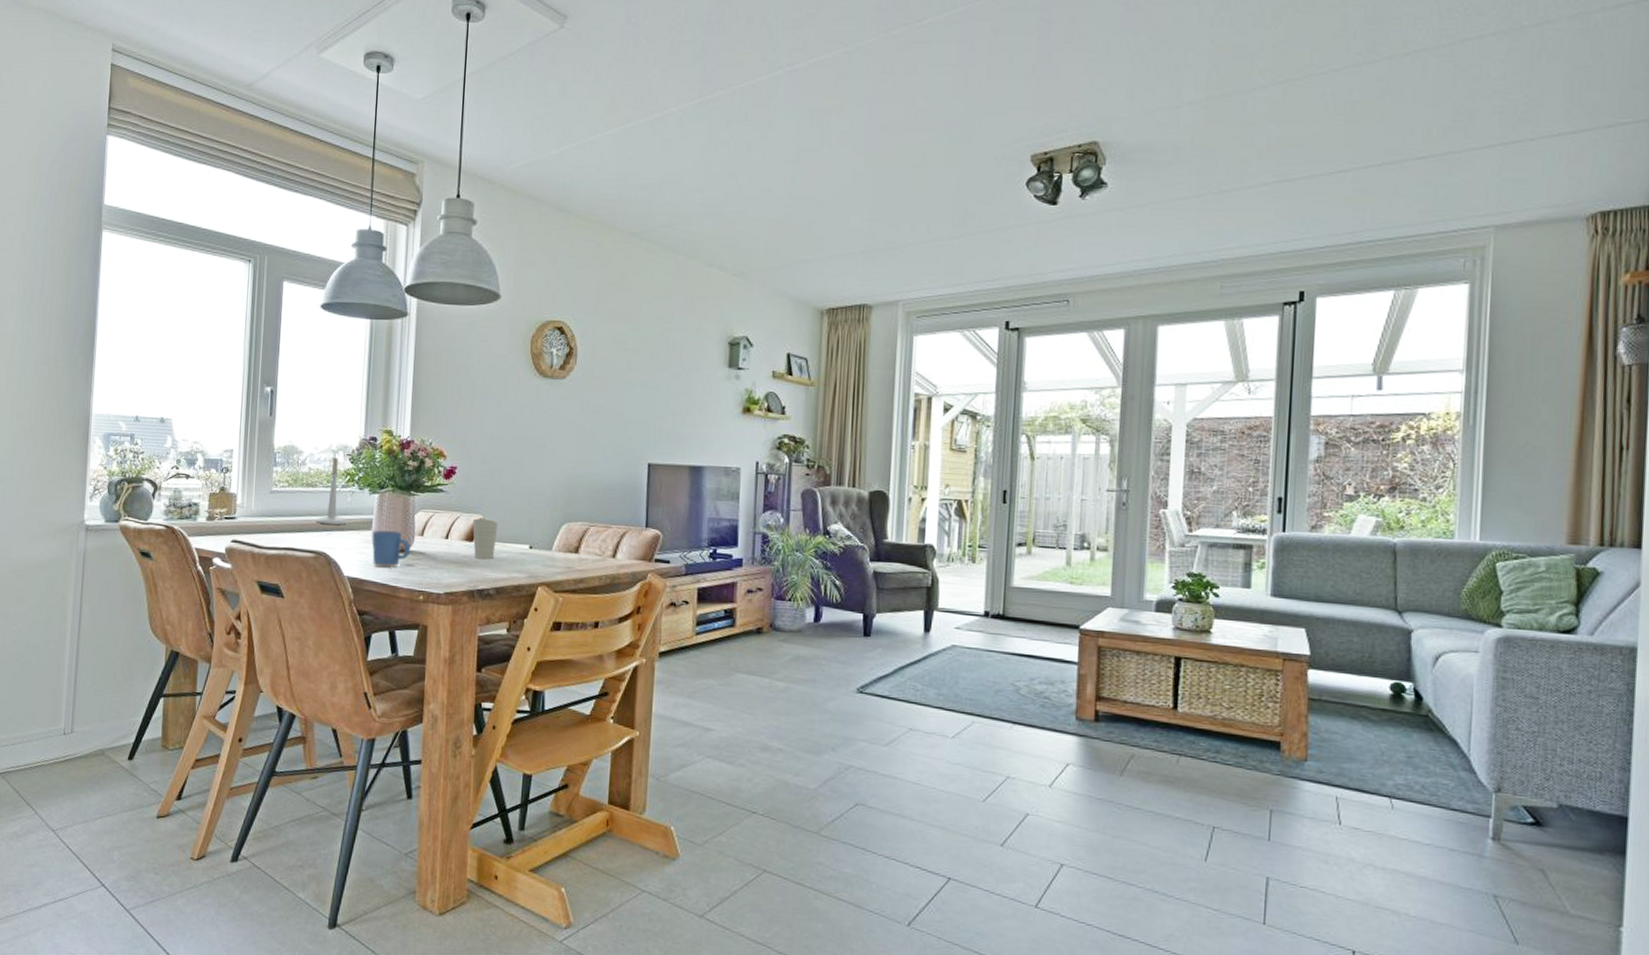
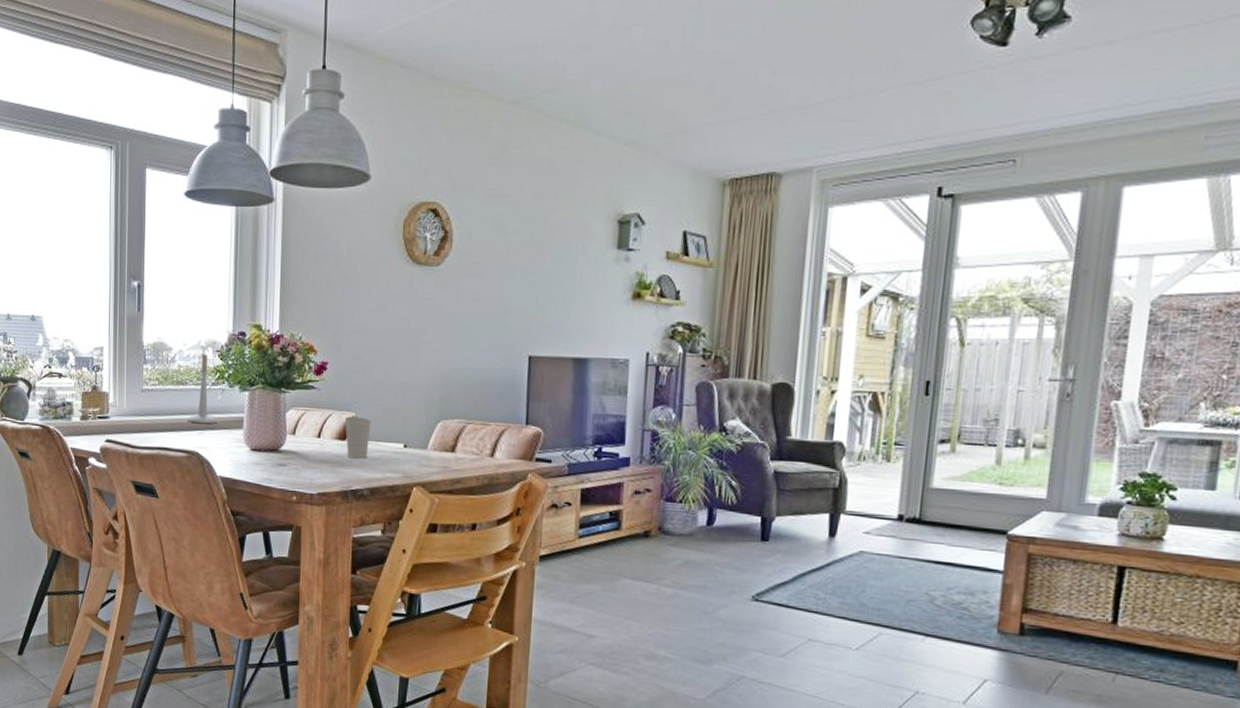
mug: present [372,530,411,568] -> none [243,429,283,468]

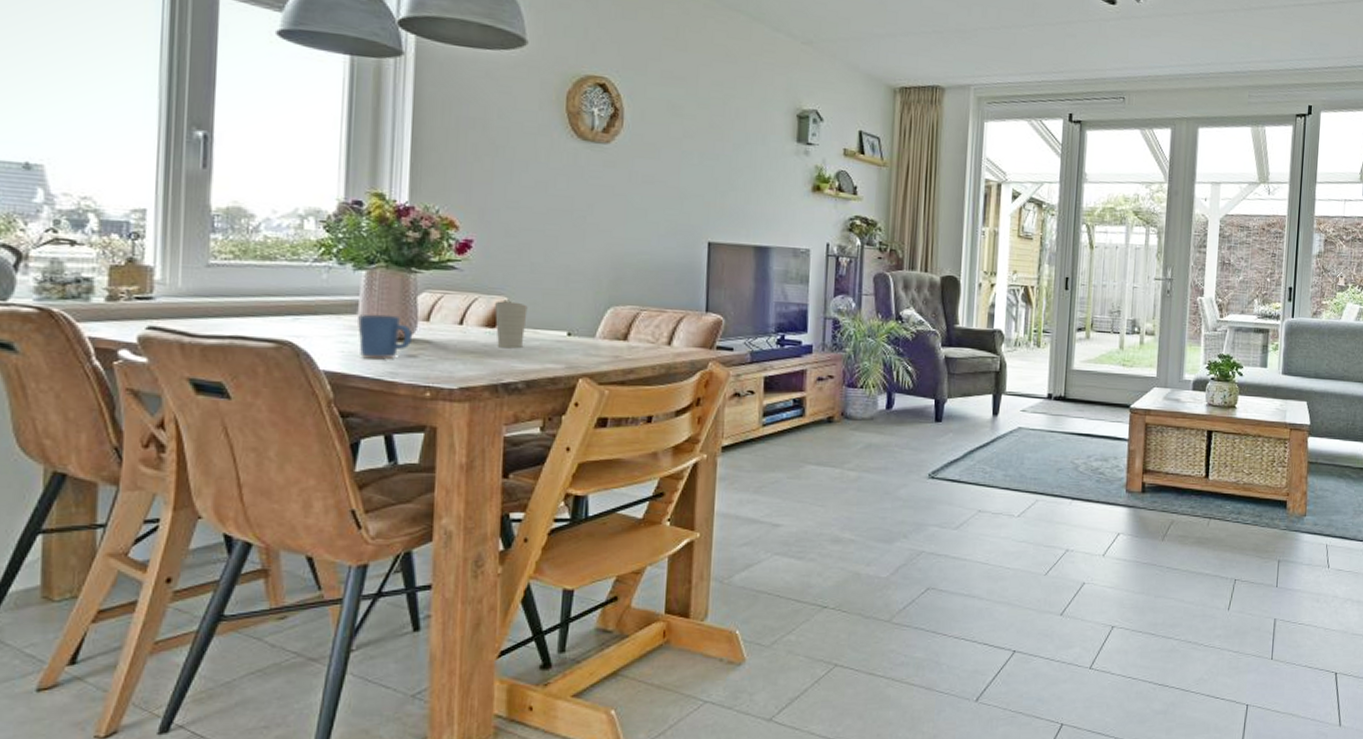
candlestick: present [187,354,218,425] -> none [276,224,322,309]
mug: none [243,429,283,468] -> present [358,314,413,360]

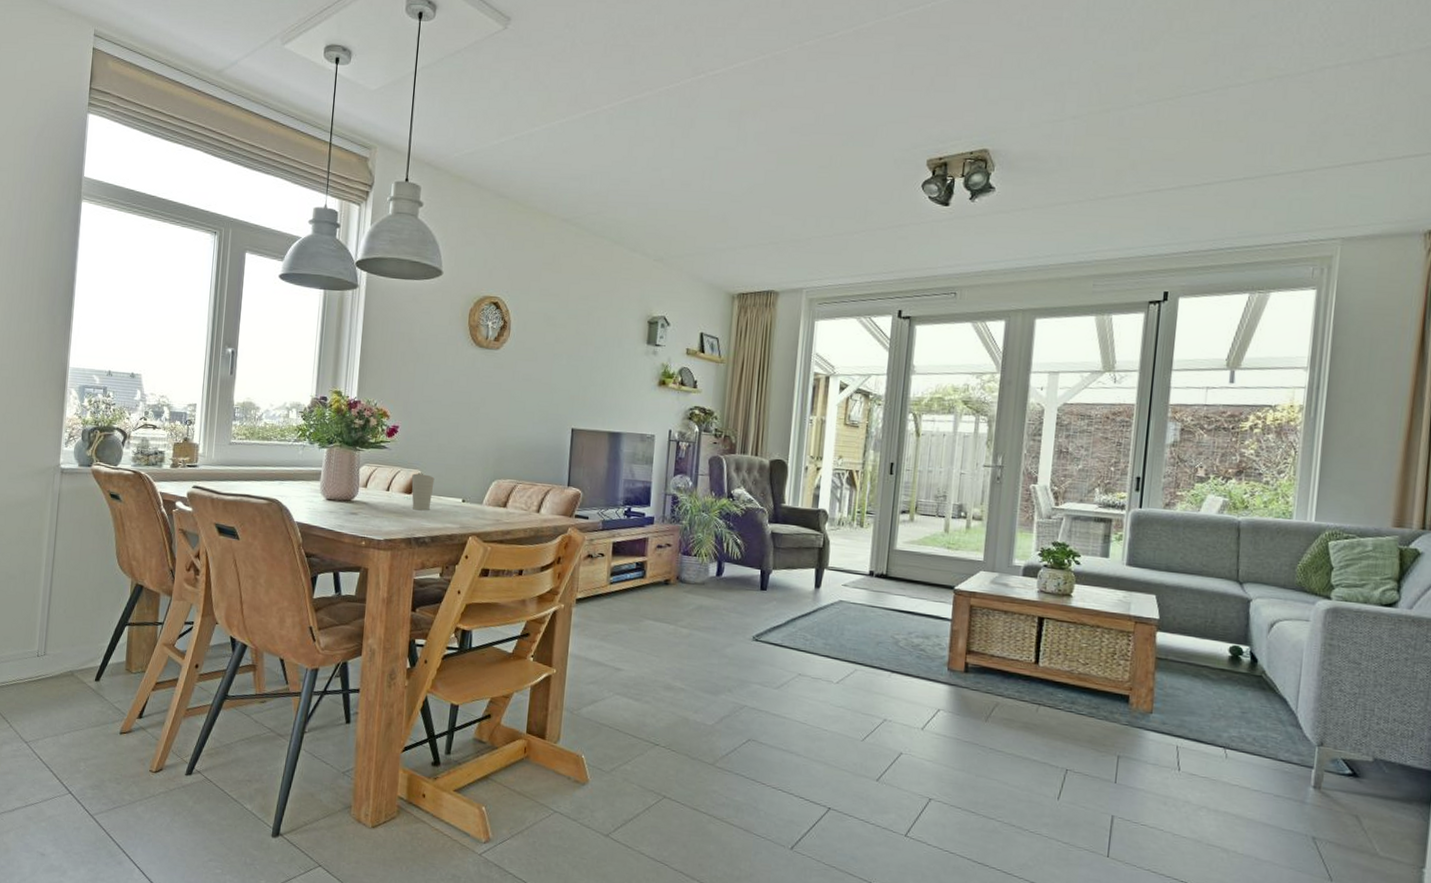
mug: present [358,314,413,360] -> none [320,481,356,516]

